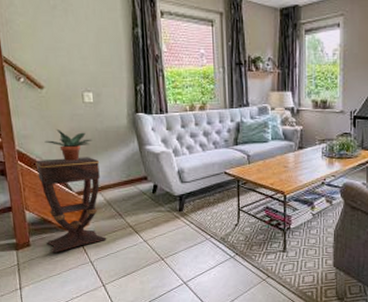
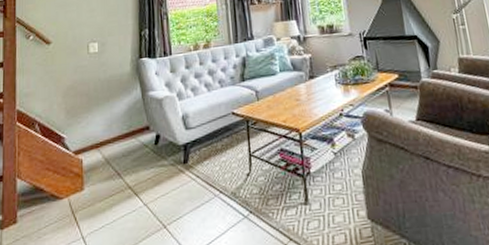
side table: present [35,157,107,254] -> none [34,110,103,230]
potted plant: present [44,128,93,161] -> none [46,83,95,117]

